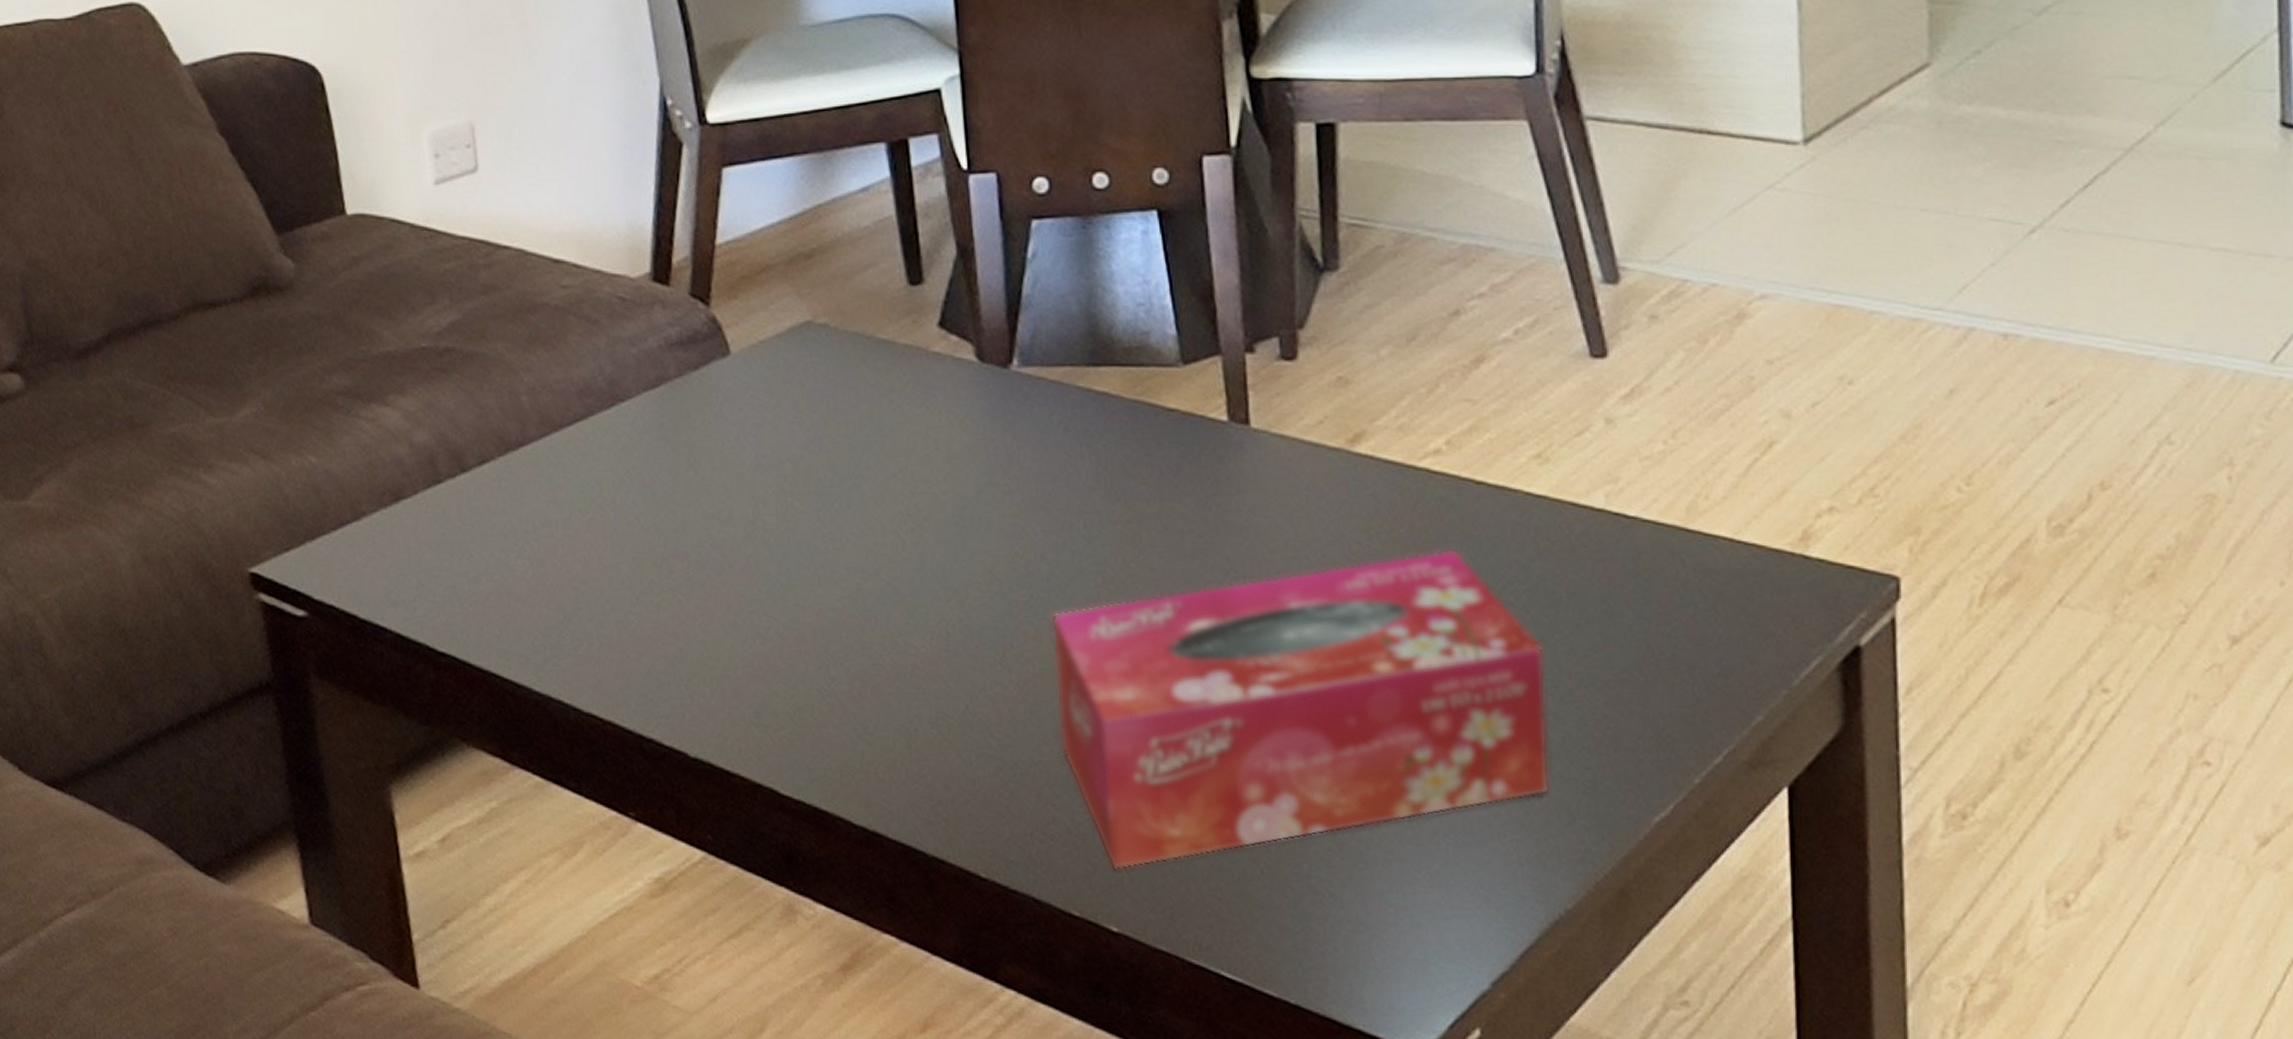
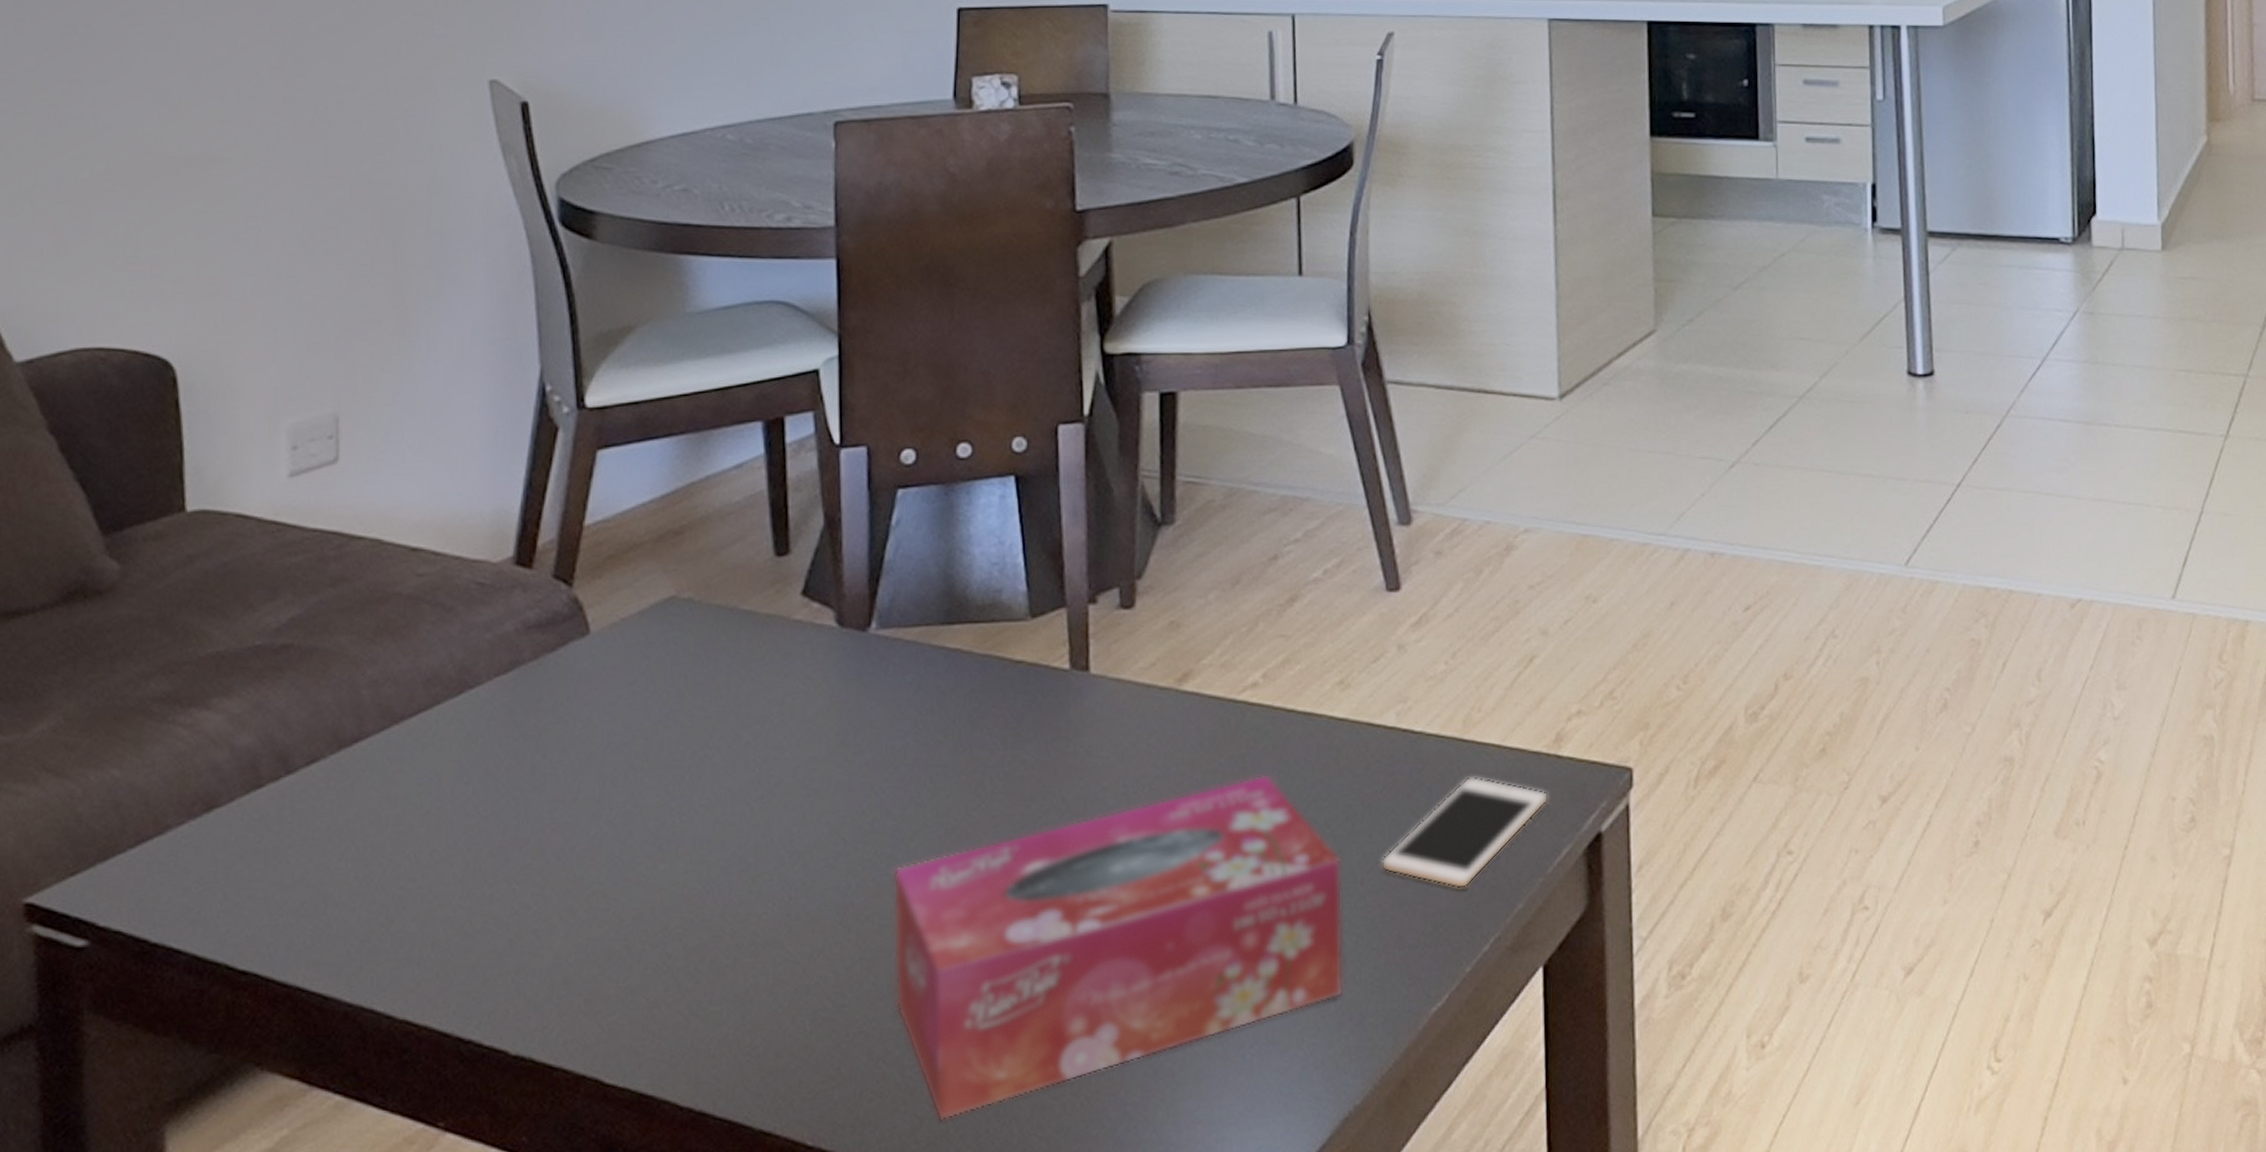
cell phone: none [1591,571,1794,693] -> present [1381,776,1549,889]

